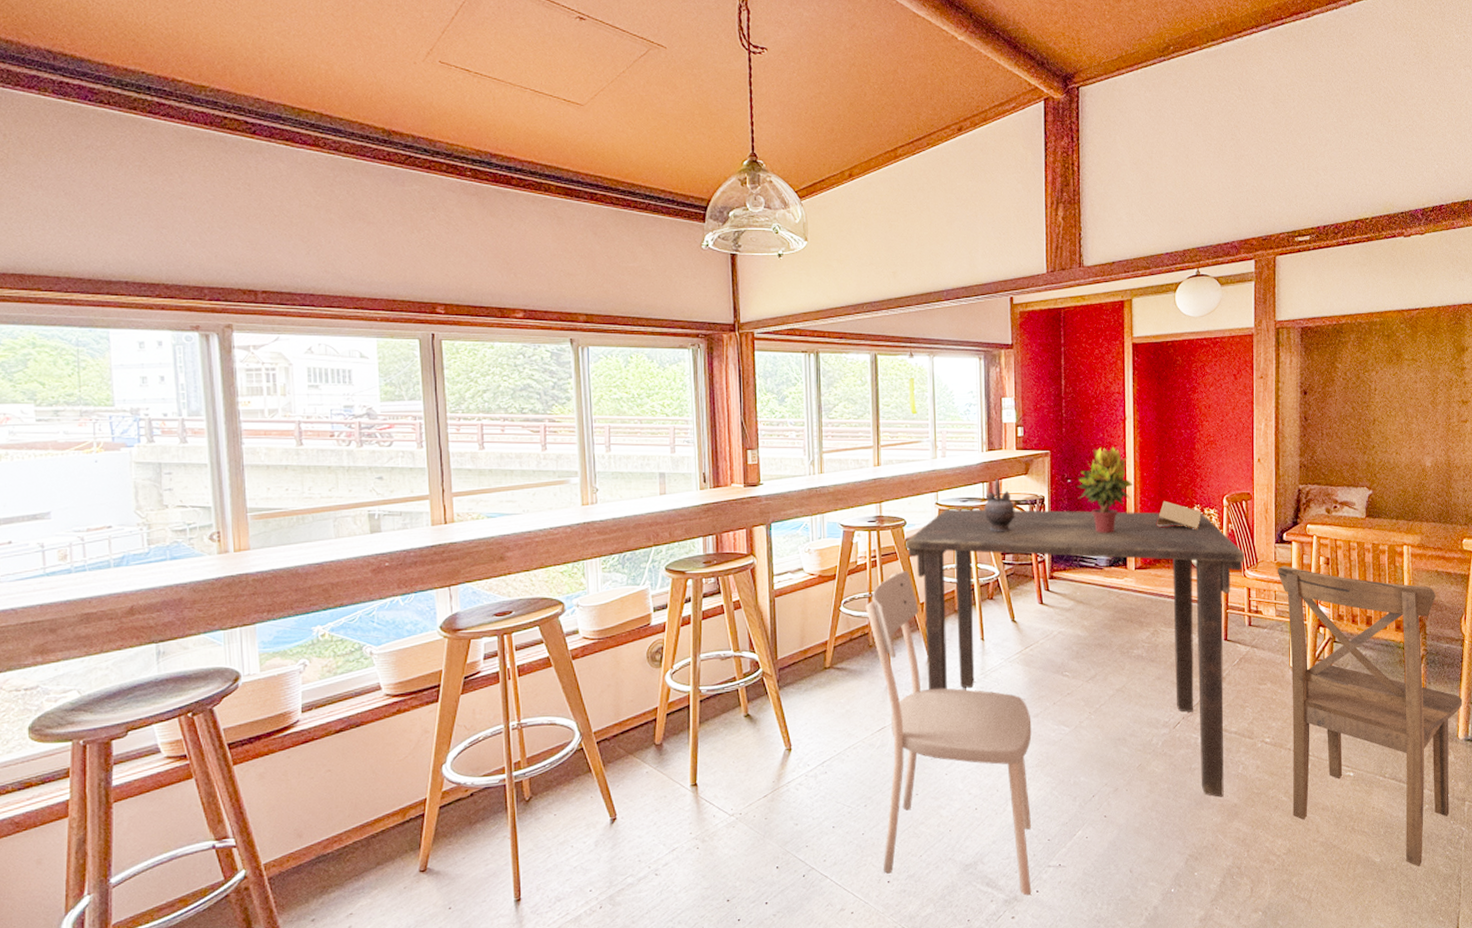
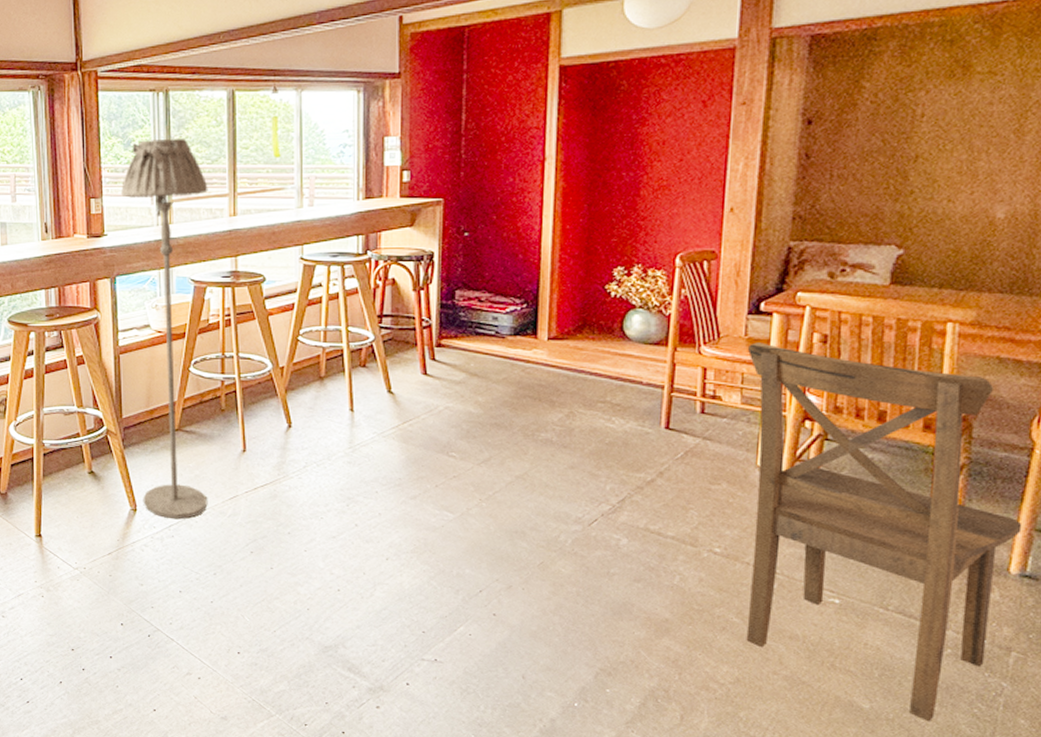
floor lamp: none [776,395,858,756] -> present [121,138,208,520]
dining chair: present [865,571,1032,896] -> none [217,332,408,687]
dining table: present [906,509,1245,797] -> none [264,265,702,610]
teapot: present [984,479,1015,532] -> none [358,231,396,292]
potted plant: present [1076,446,1133,533] -> none [475,193,551,296]
napkin holder: present [1156,500,1201,529] -> none [579,258,643,294]

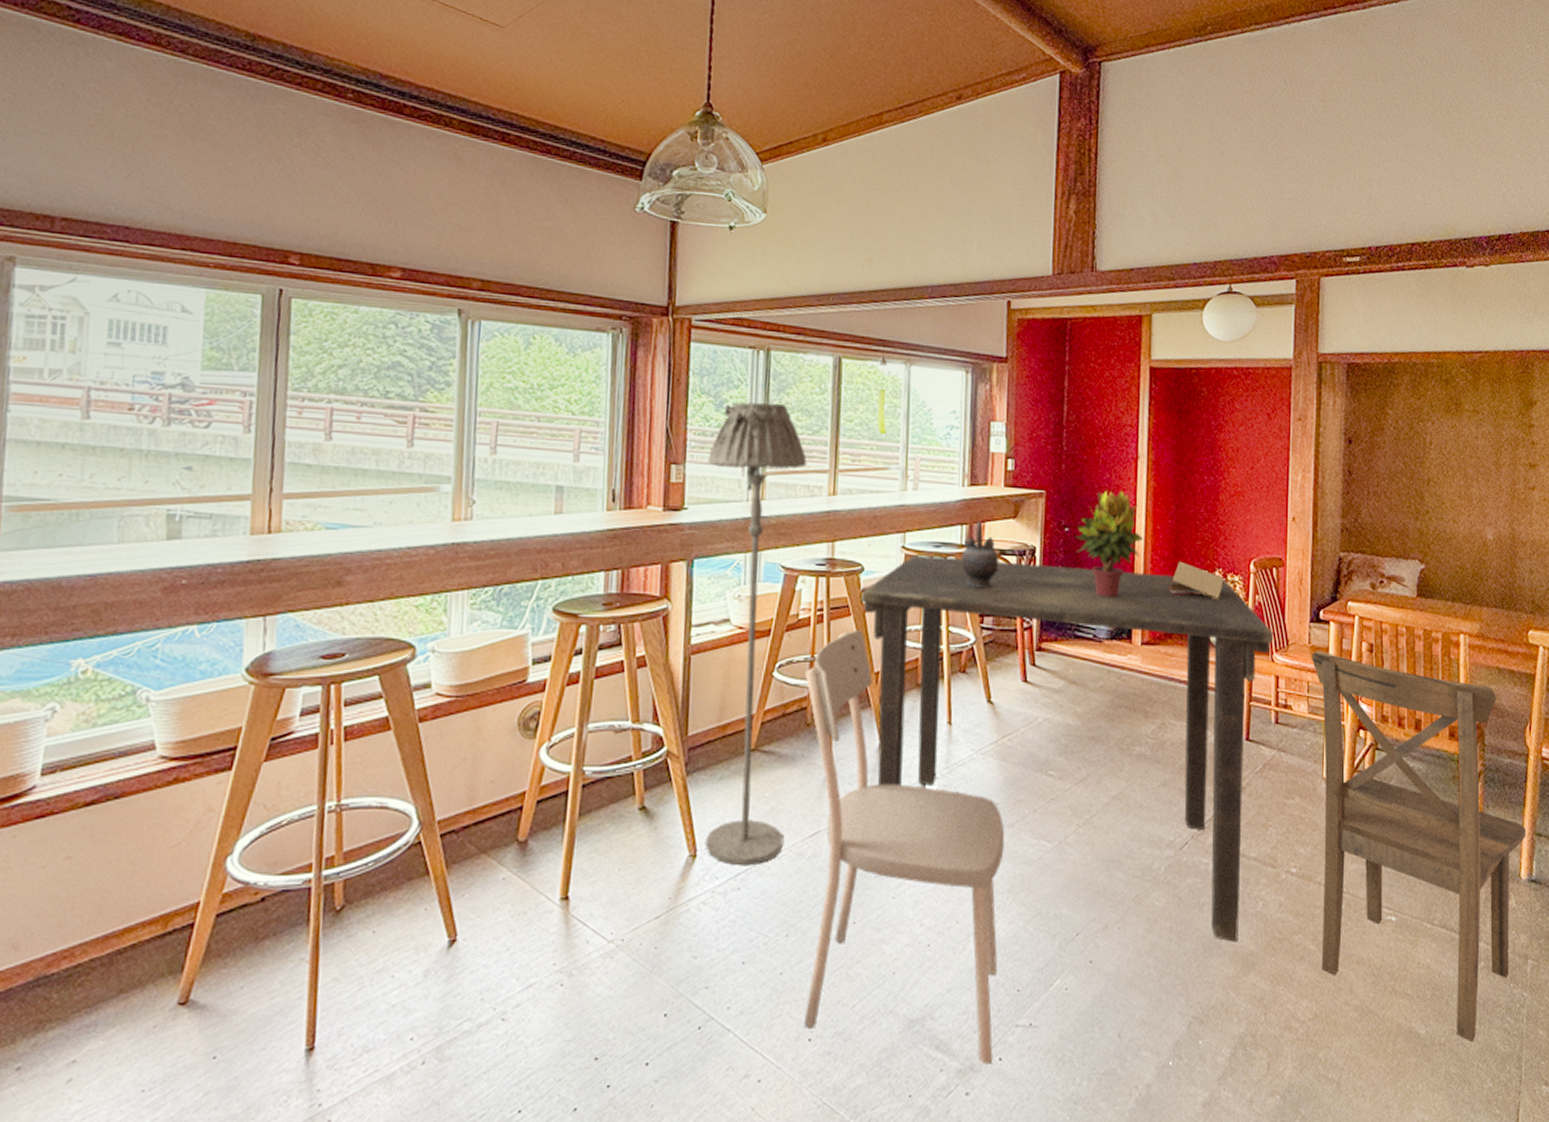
dining chair: none [217,332,408,687] -> present [803,630,1005,1065]
dining table: none [264,265,702,610] -> present [861,555,1274,942]
teapot: none [358,231,396,292] -> present [961,521,999,589]
potted plant: none [475,193,551,296] -> present [1075,489,1144,597]
napkin holder: none [579,258,643,294] -> present [1169,561,1224,599]

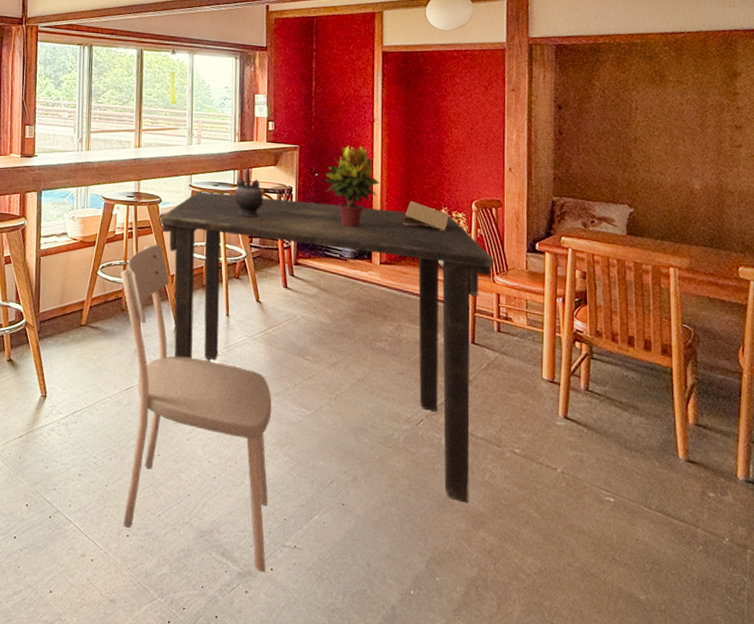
floor lamp: present [705,402,807,866] -> none [51,82,119,407]
dining chair: present [1312,650,1526,1043] -> none [529,275,742,614]

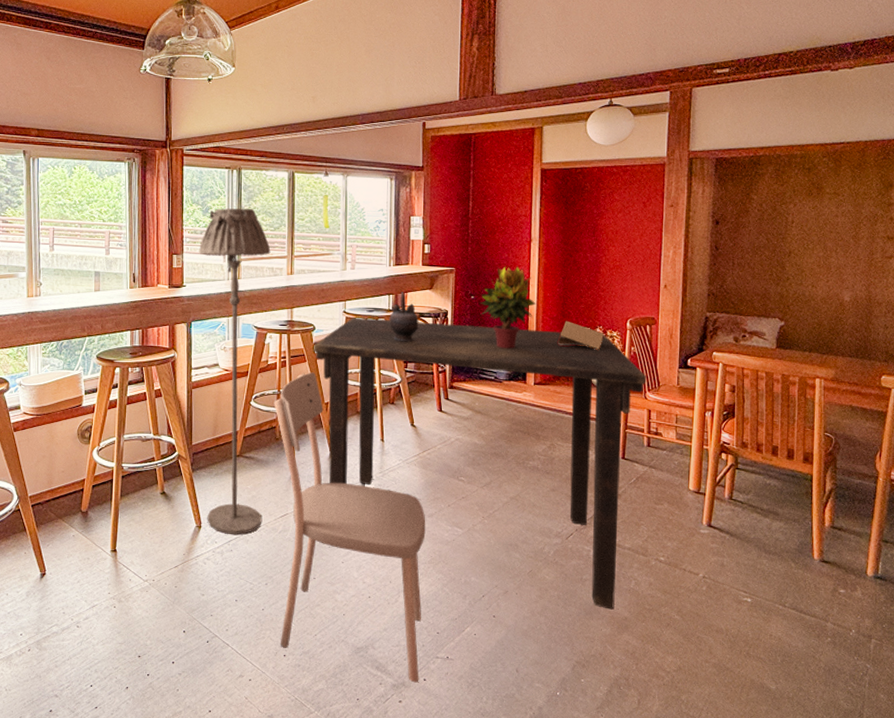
floor lamp: none [51,82,119,407] -> present [199,208,271,535]

